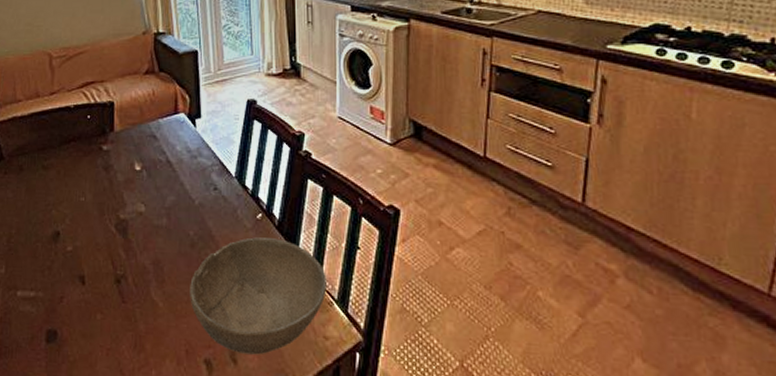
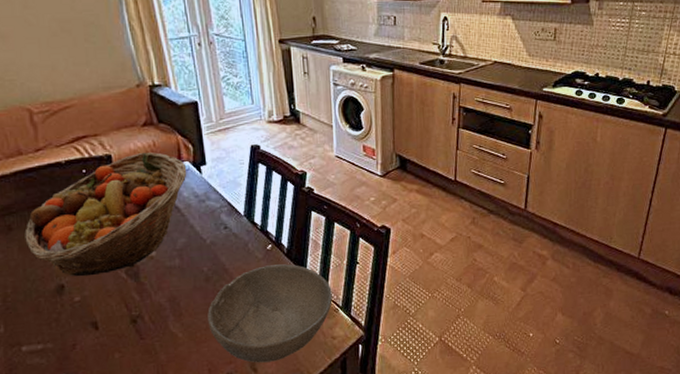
fruit basket: none [32,100,182,226] -> present [24,152,187,277]

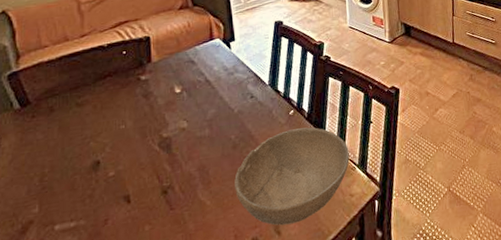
fruit basket: present [24,152,187,277] -> none [66,32,218,152]

